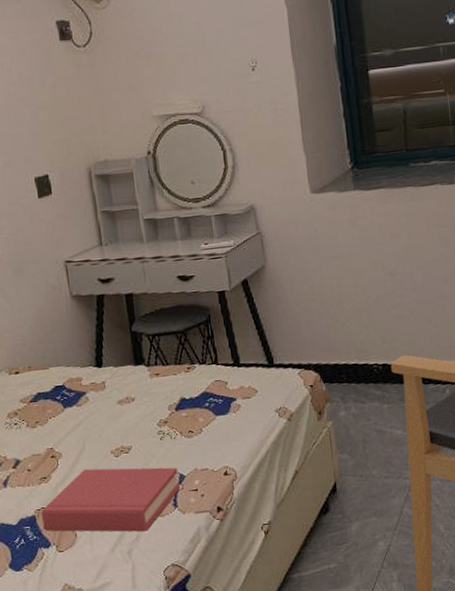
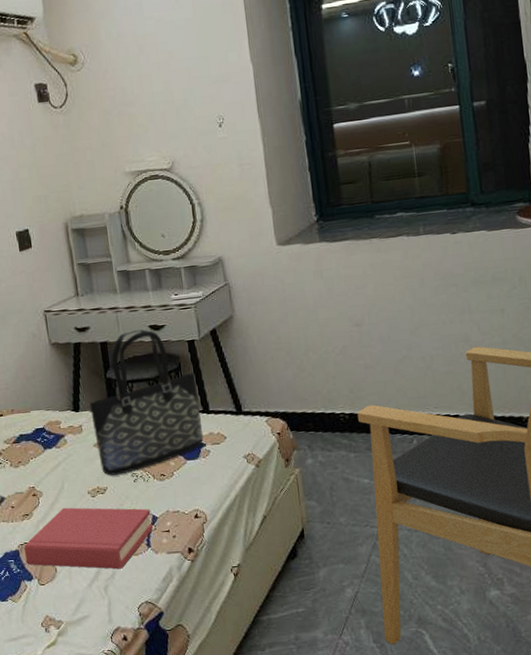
tote bag: none [113,280,234,434] -> present [89,329,203,476]

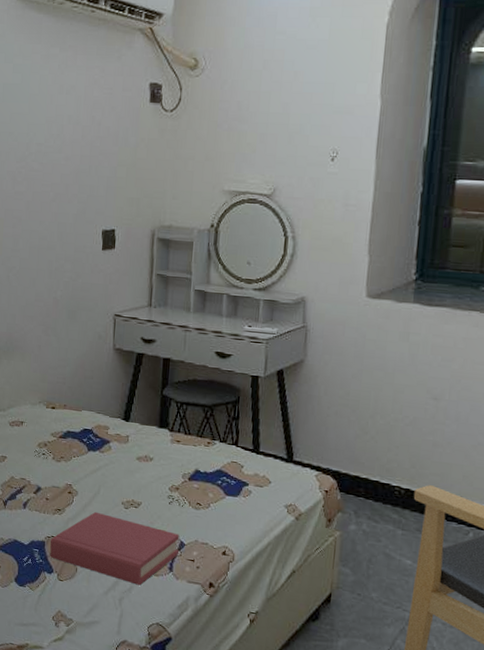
tote bag: present [89,329,203,476] -> none [139,353,252,494]

